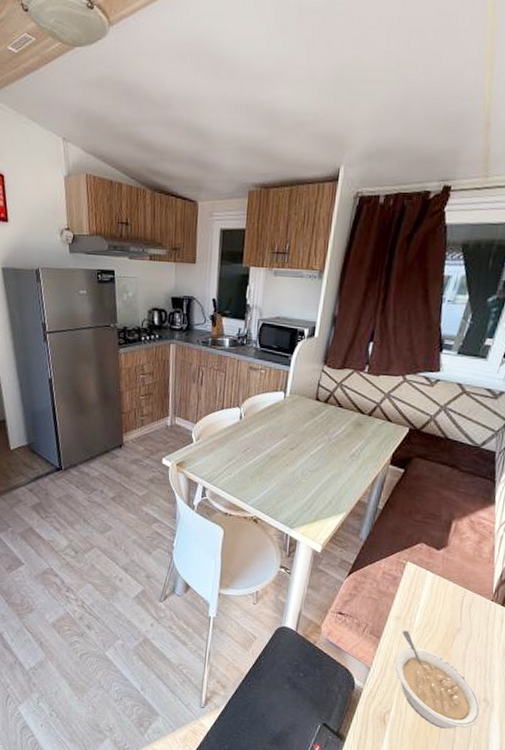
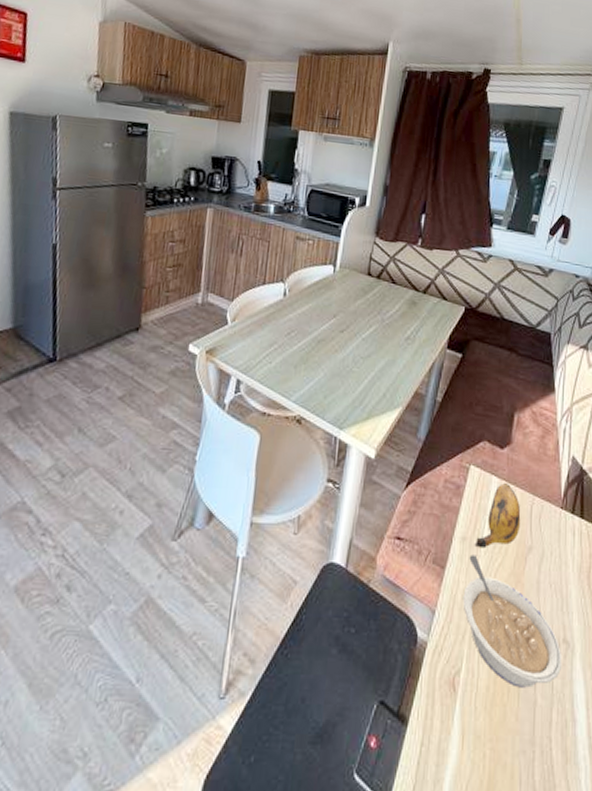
banana: none [407,578,452,627] -> present [474,483,521,549]

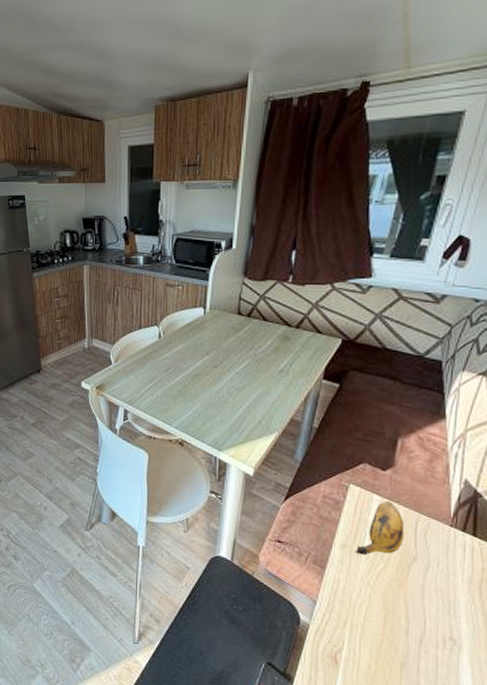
legume: present [463,555,562,688] -> none [343,559,448,672]

